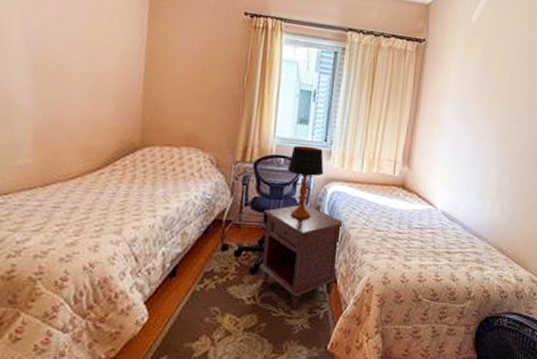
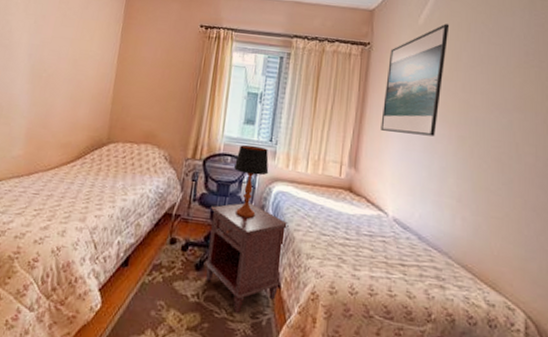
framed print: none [433,22,500,134] -> present [380,24,450,137]

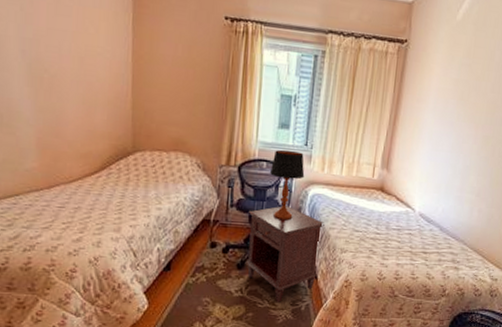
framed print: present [380,24,450,137] -> none [413,20,487,137]

